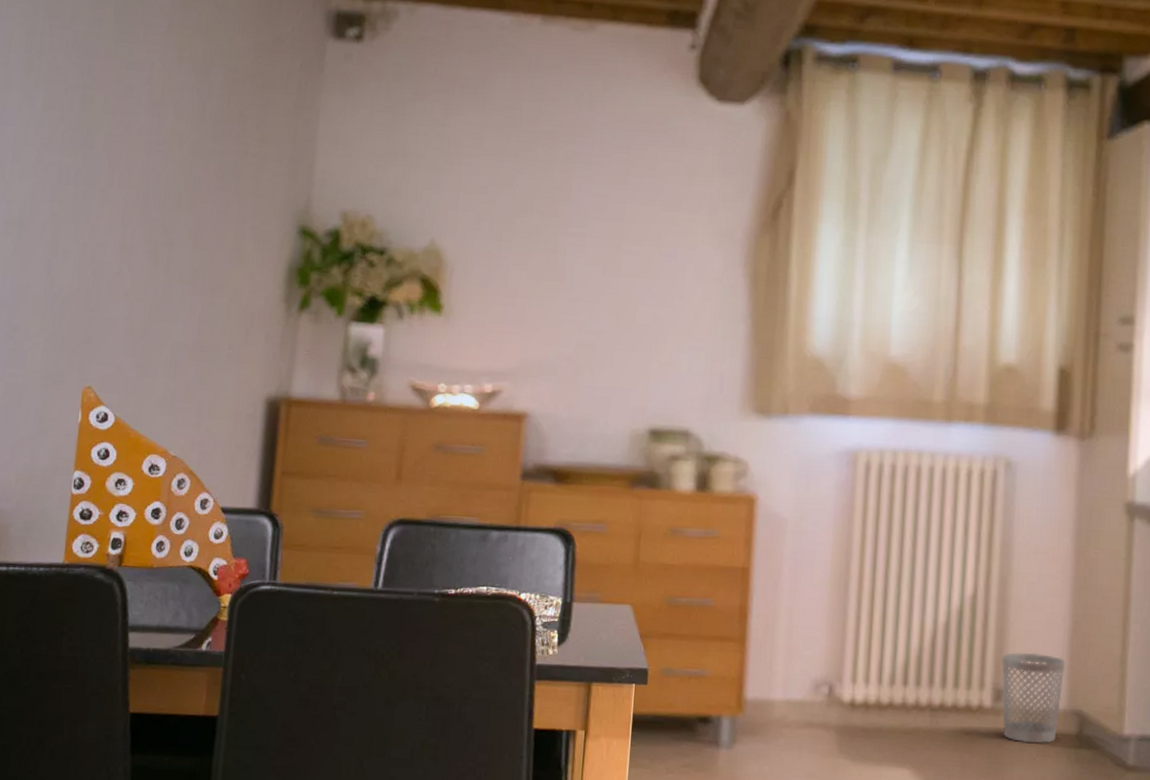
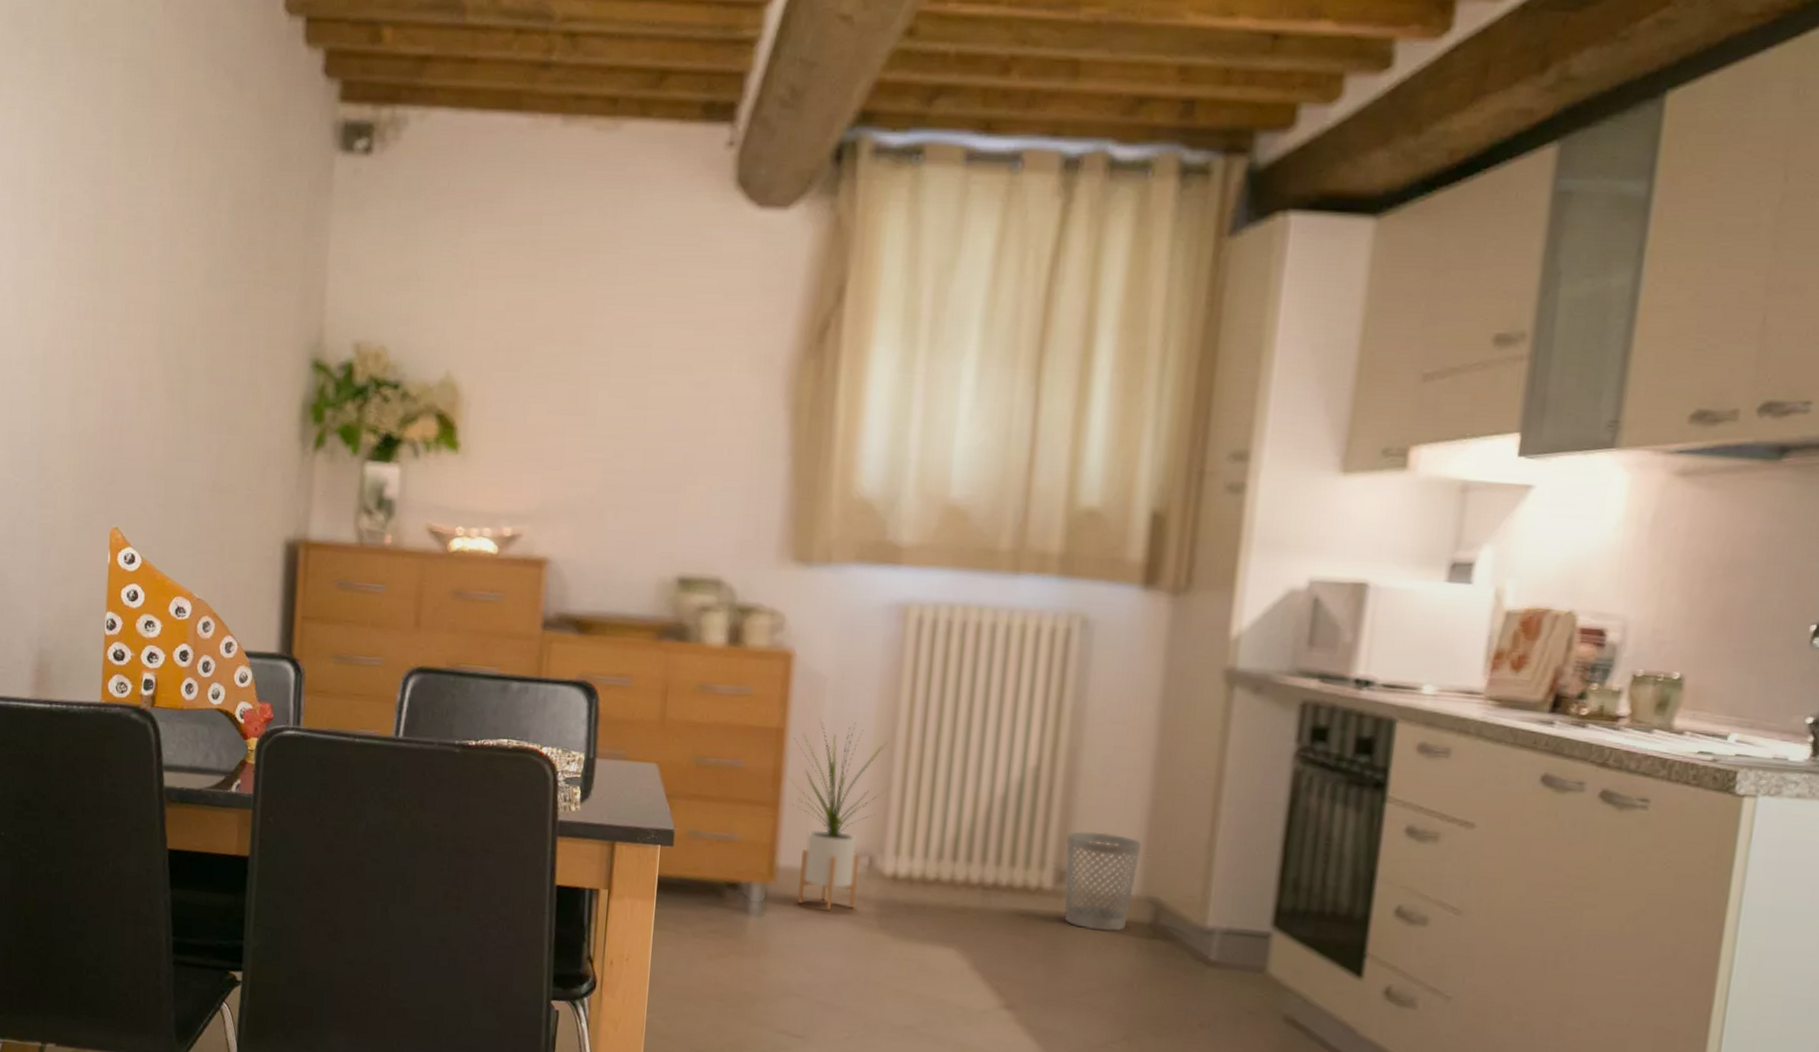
house plant: none [754,558,846,740] -> present [788,719,891,912]

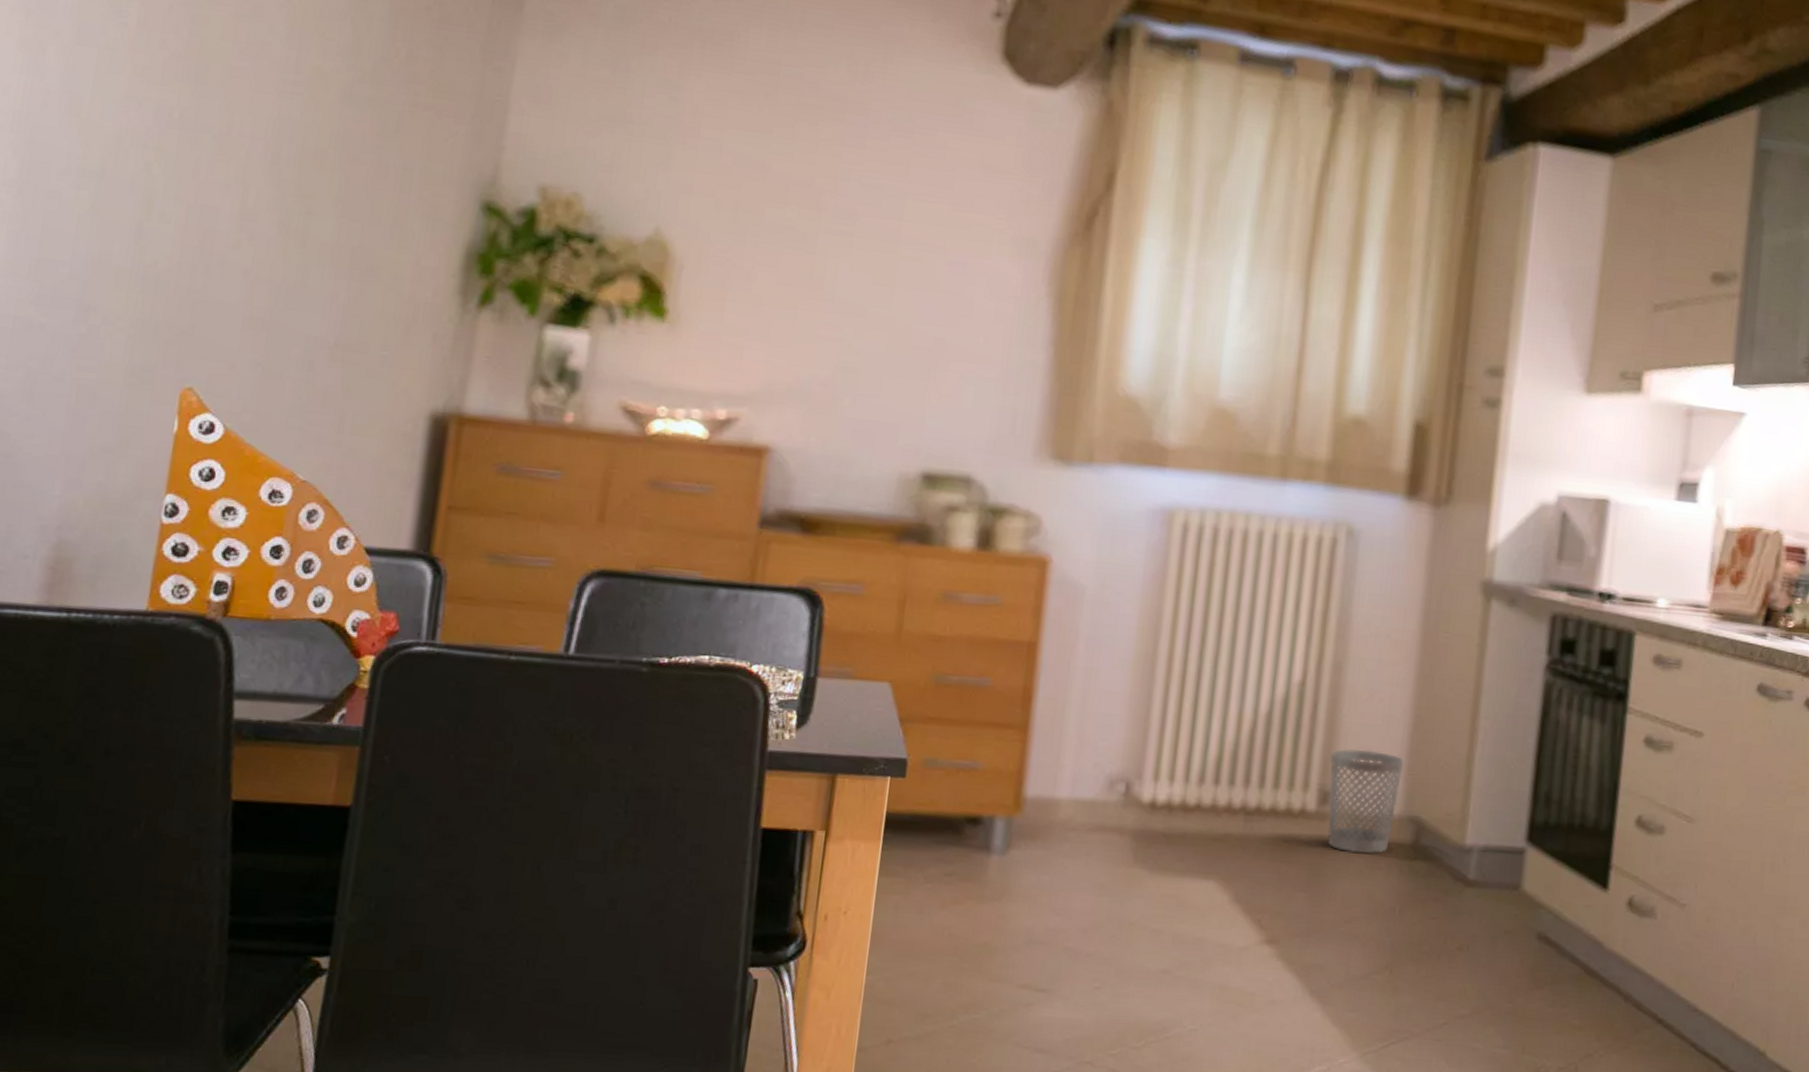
house plant: present [788,719,891,912] -> none [1040,632,1151,846]

